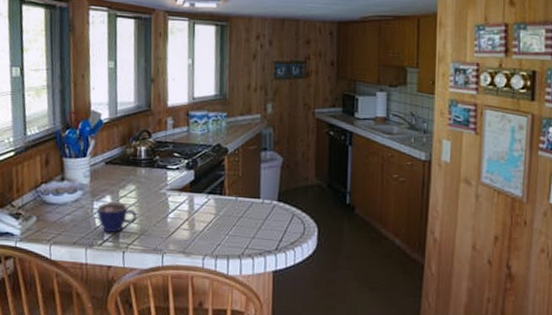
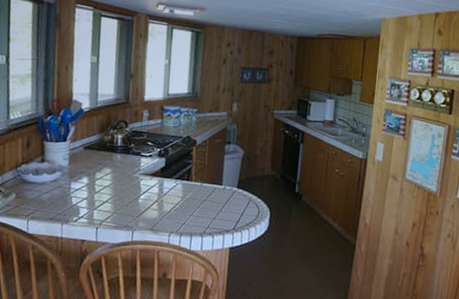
cup: present [97,201,138,233] -> none [74,182,112,211]

